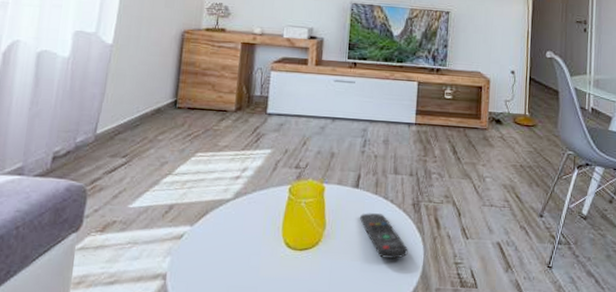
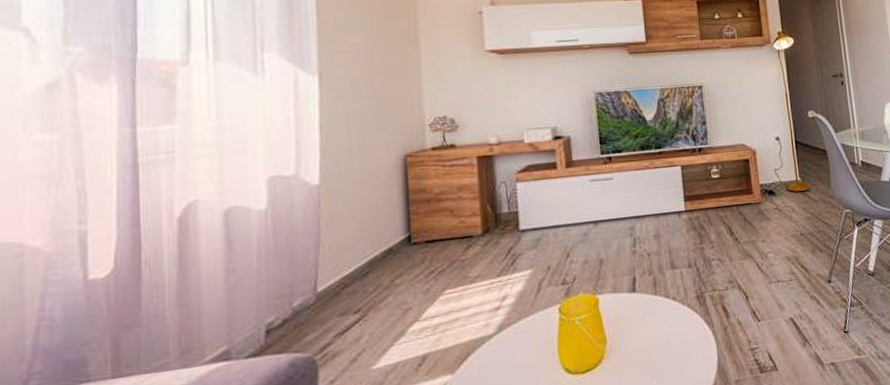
remote control: present [360,213,408,259] -> none [642,314,700,362]

